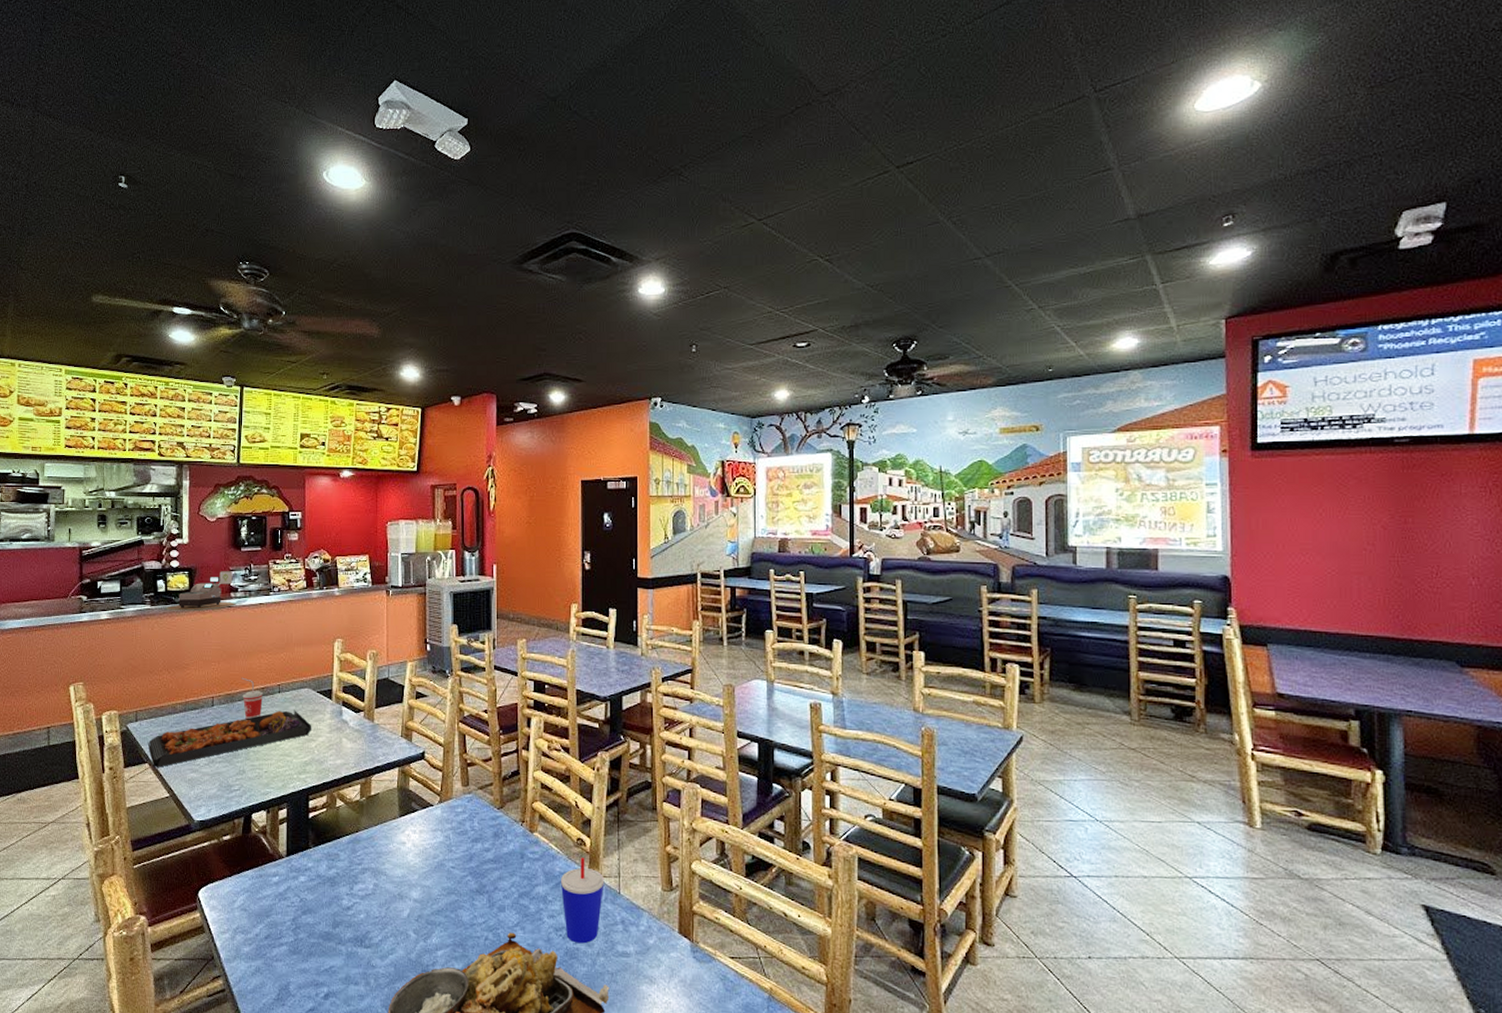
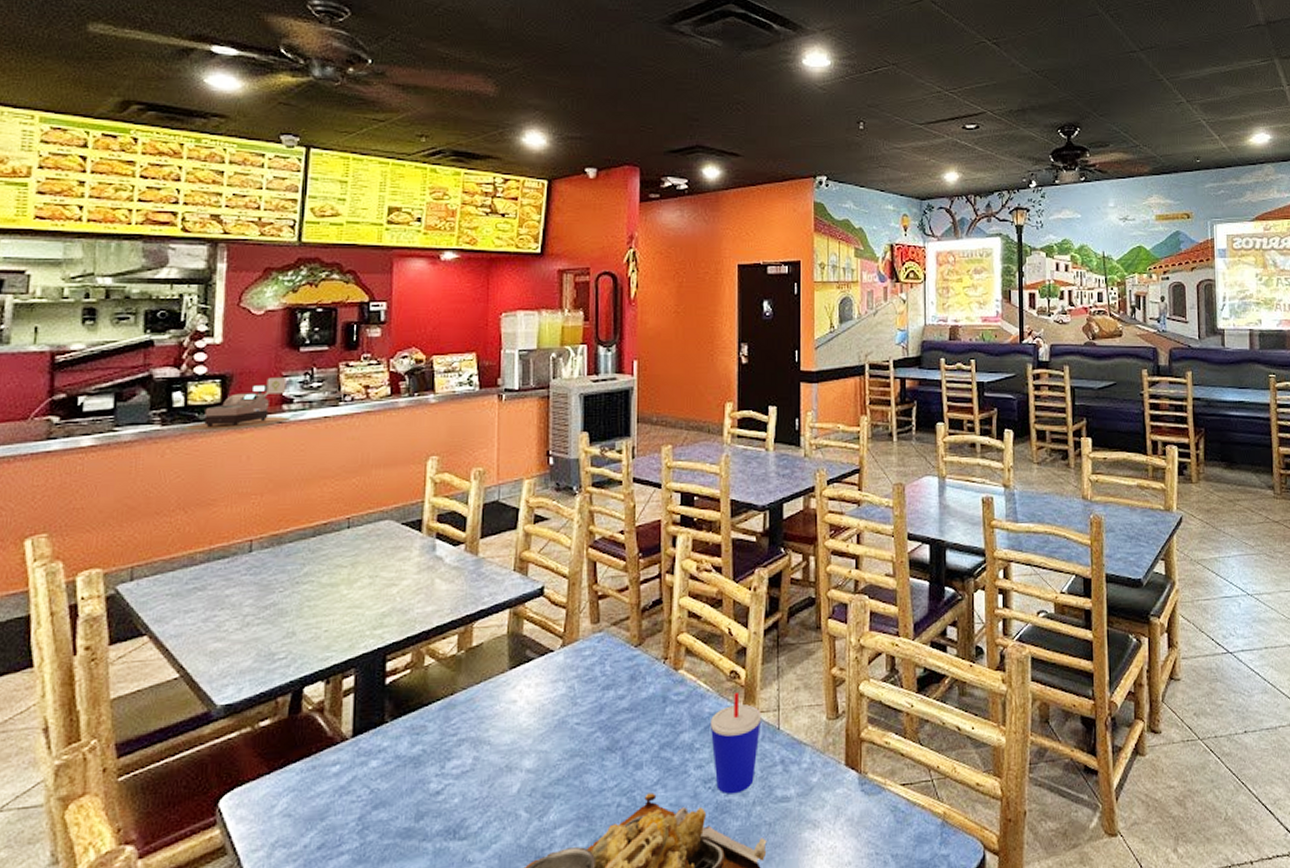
food tray: present [147,709,312,767] -> none [147,548,394,640]
beverage cup: present [241,677,264,720] -> none [294,511,326,566]

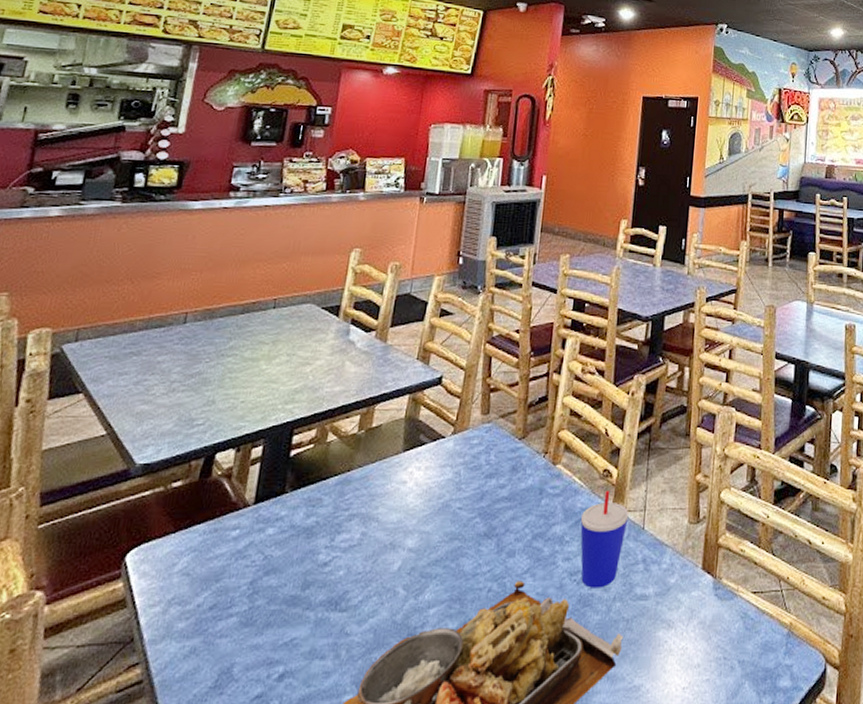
cash register: present [182,377,290,432] -> none [139,167,236,211]

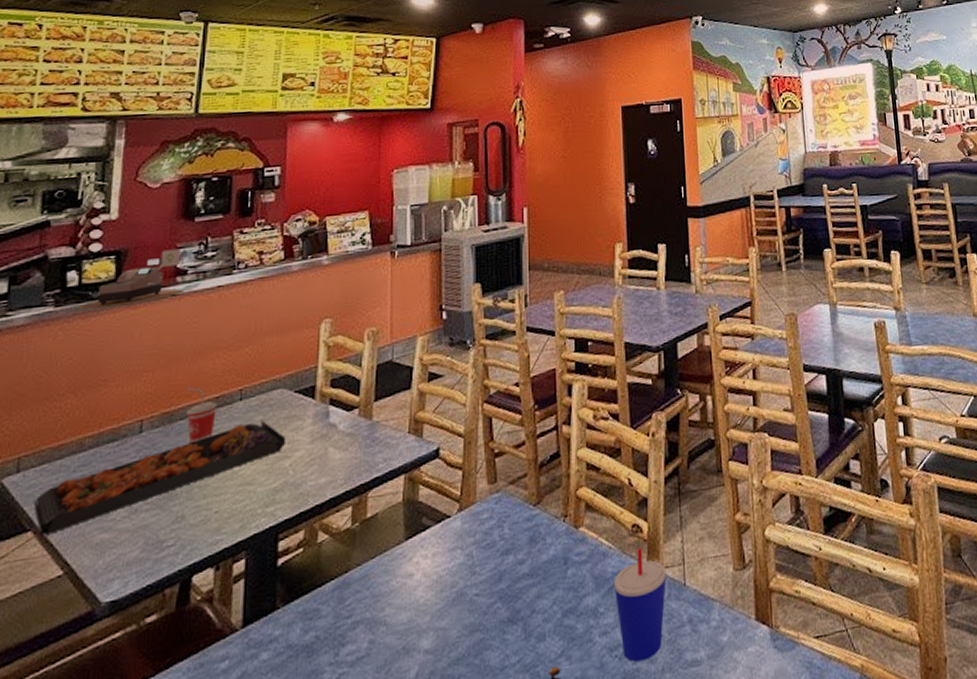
food tray: none [86,328,310,398] -> present [33,419,286,535]
cash register: none [139,167,236,211] -> present [75,249,184,312]
beverage cup: none [225,289,254,340] -> present [186,386,218,445]

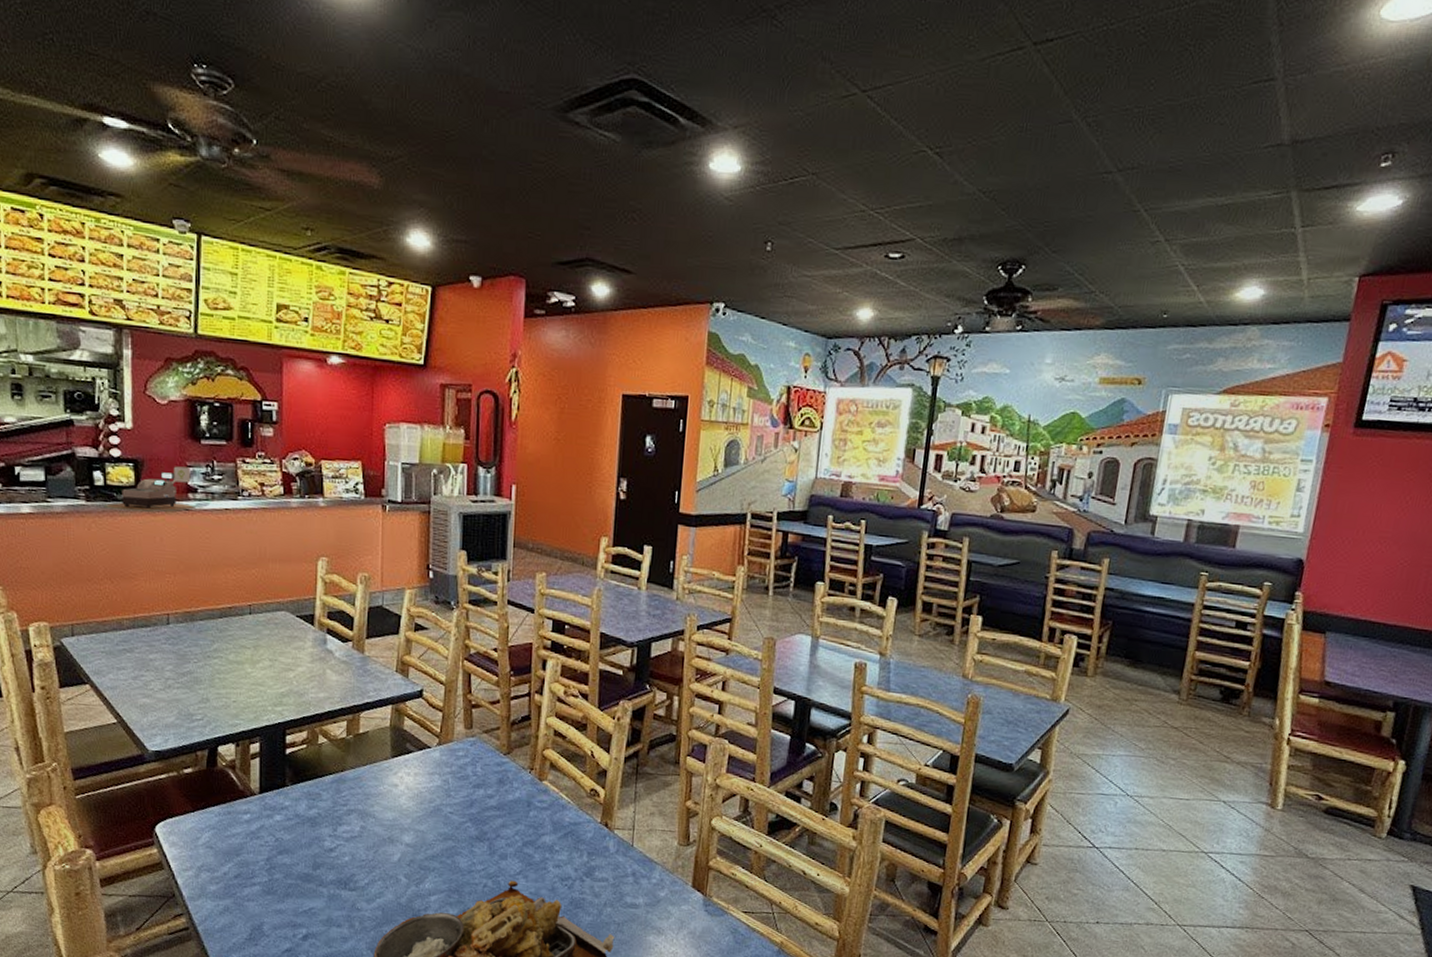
food tray: present [33,419,286,535] -> none [87,634,290,690]
beverage cup: present [186,386,218,445] -> none [203,593,231,643]
beverage cup: present [613,548,667,662] -> none [569,809,618,894]

